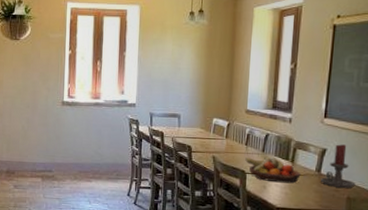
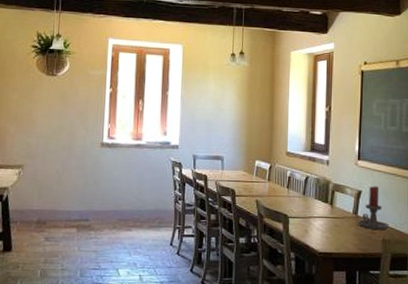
fruit bowl: present [245,156,301,184] -> none [287,199,340,227]

